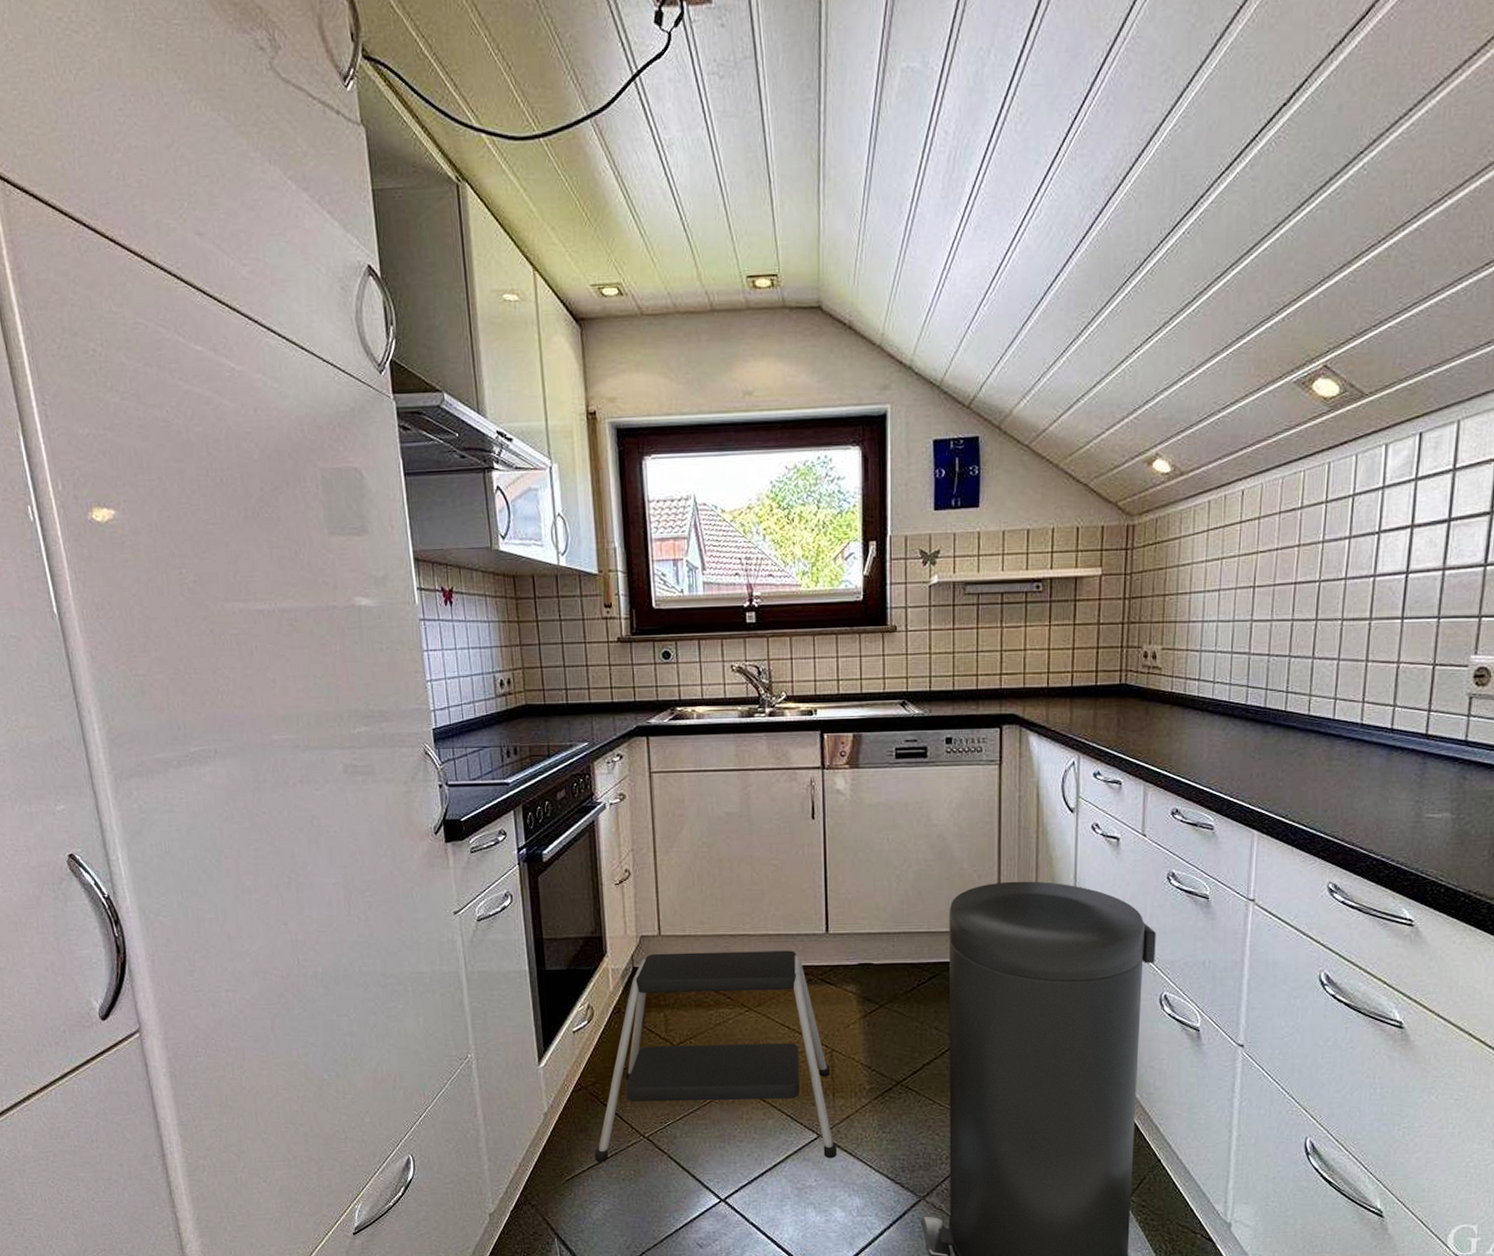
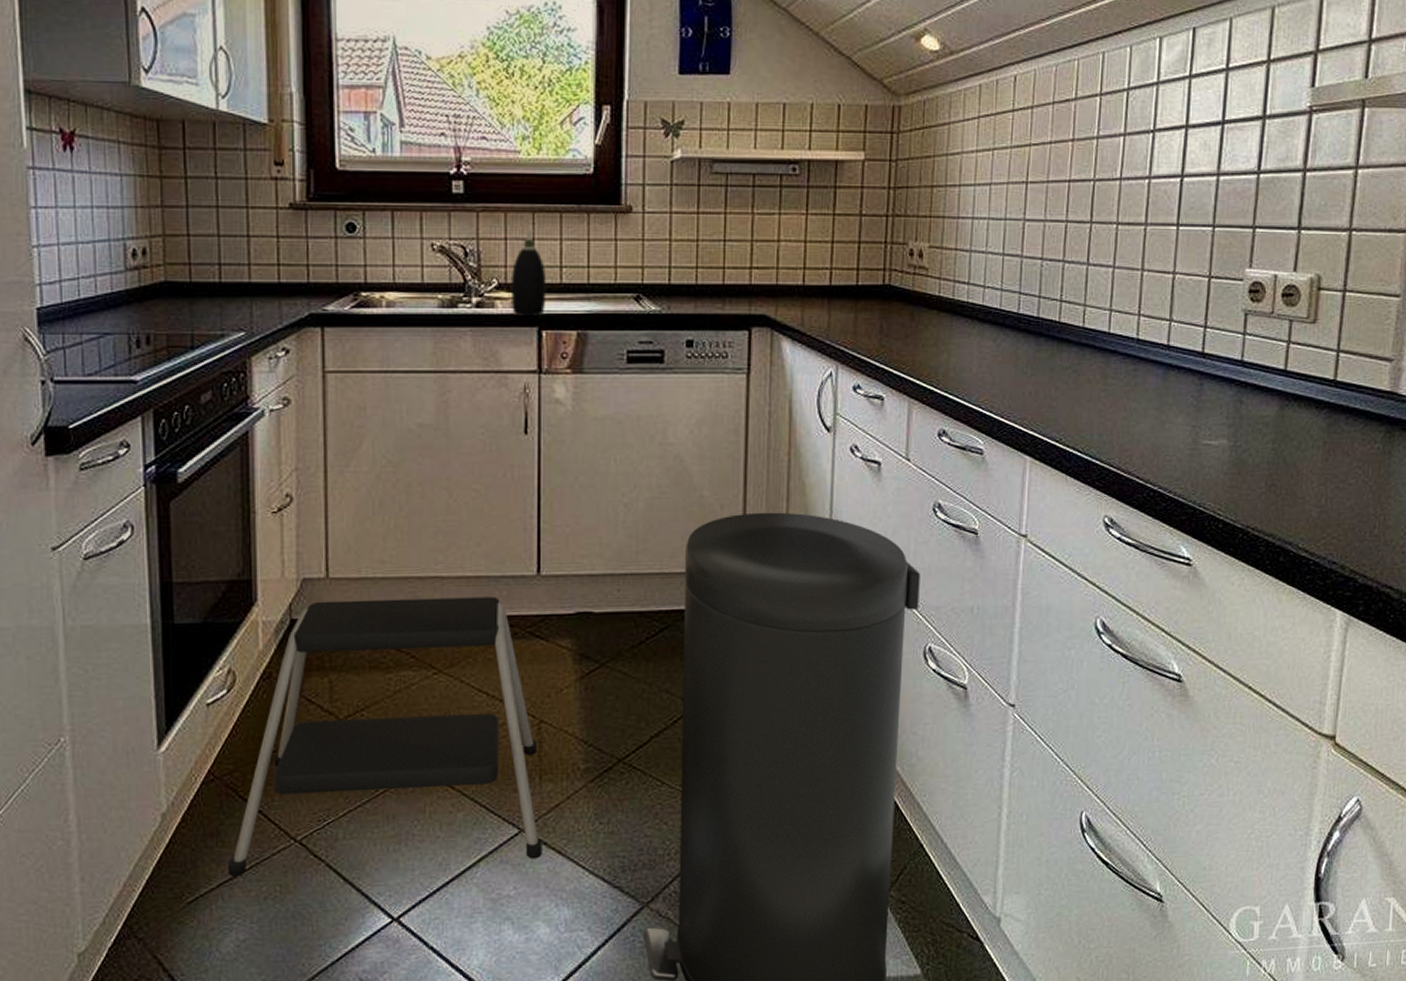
soap dispenser: none [797,650,827,723] -> present [512,229,547,316]

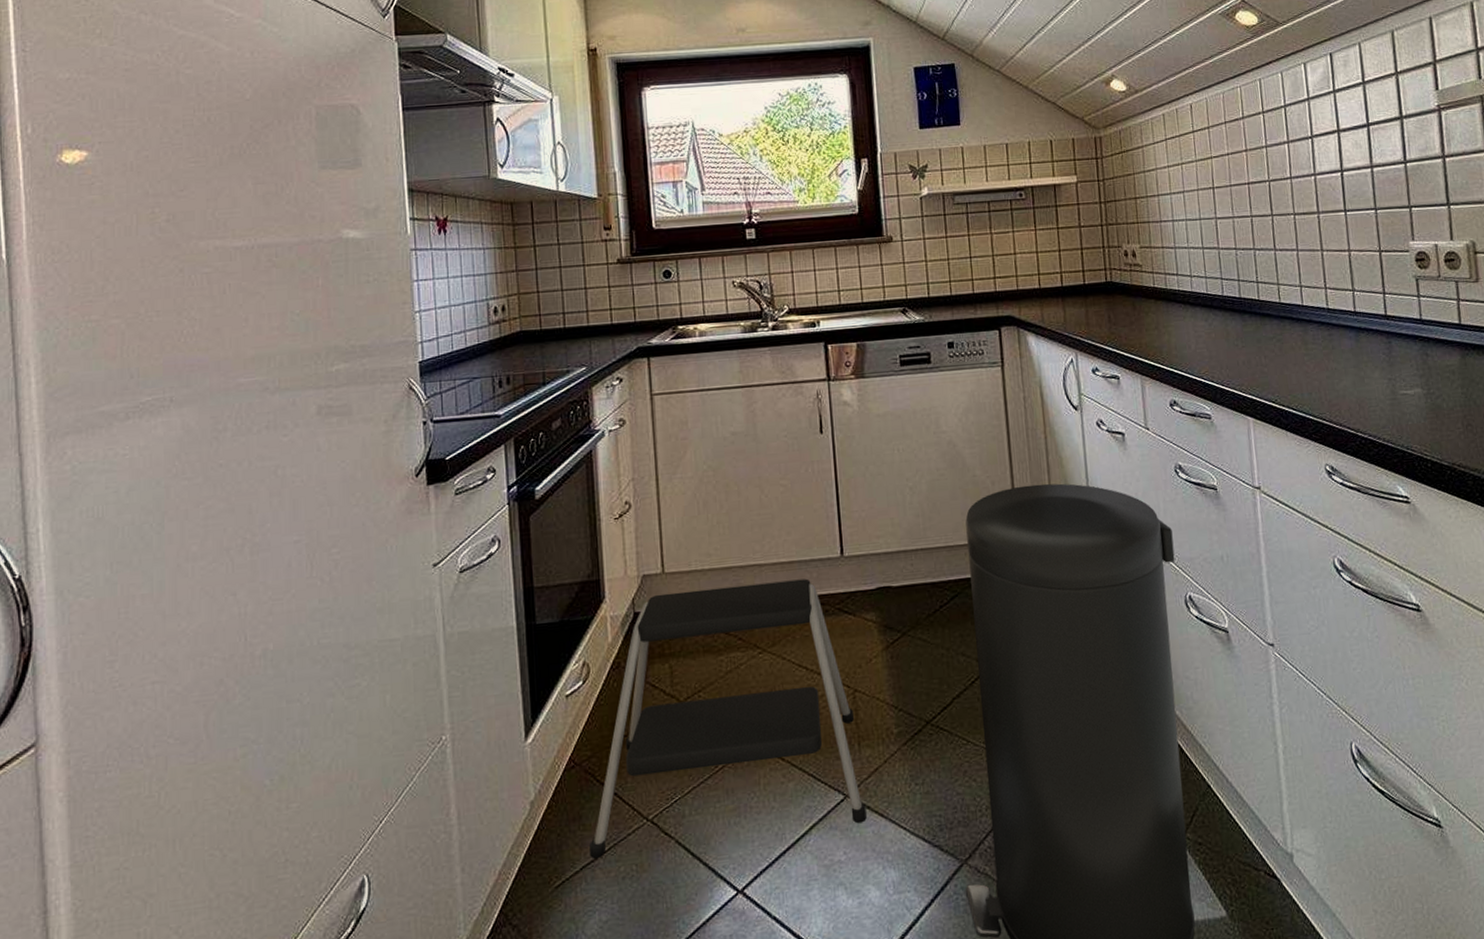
soap dispenser: present [512,229,547,316] -> none [799,262,829,335]

